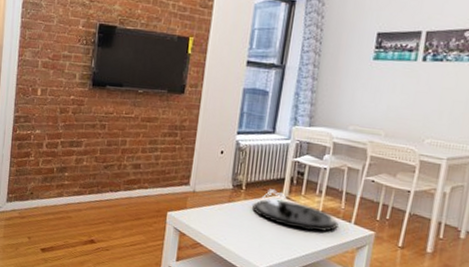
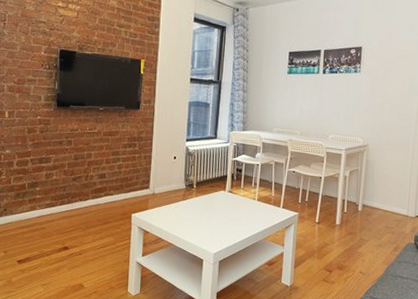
decorative tray: present [252,189,339,232] -> none [203,185,271,218]

